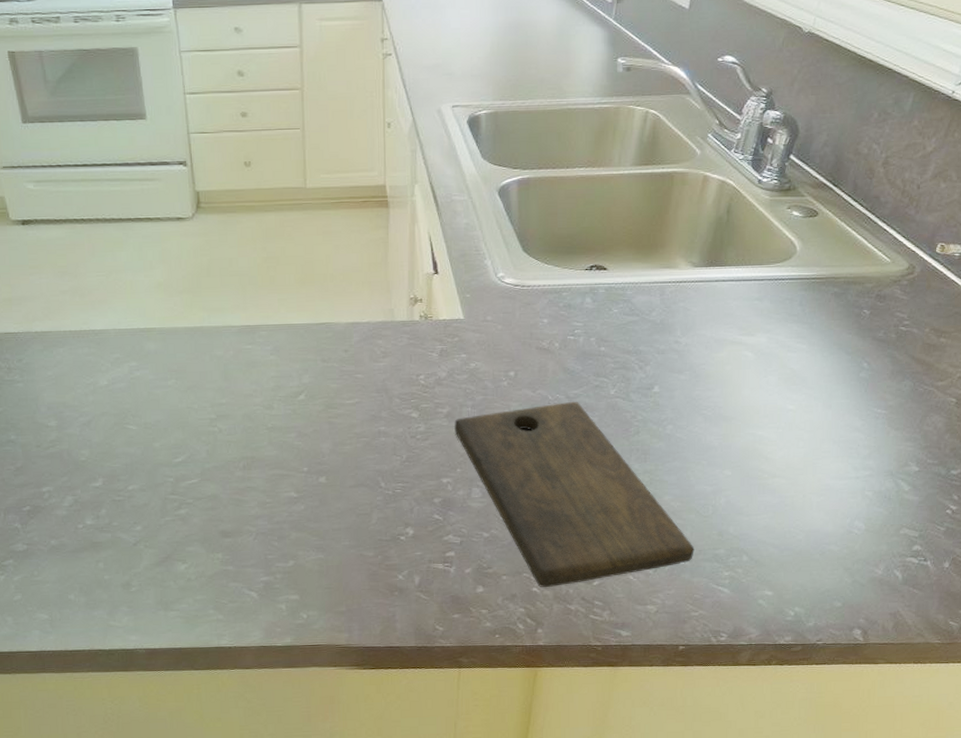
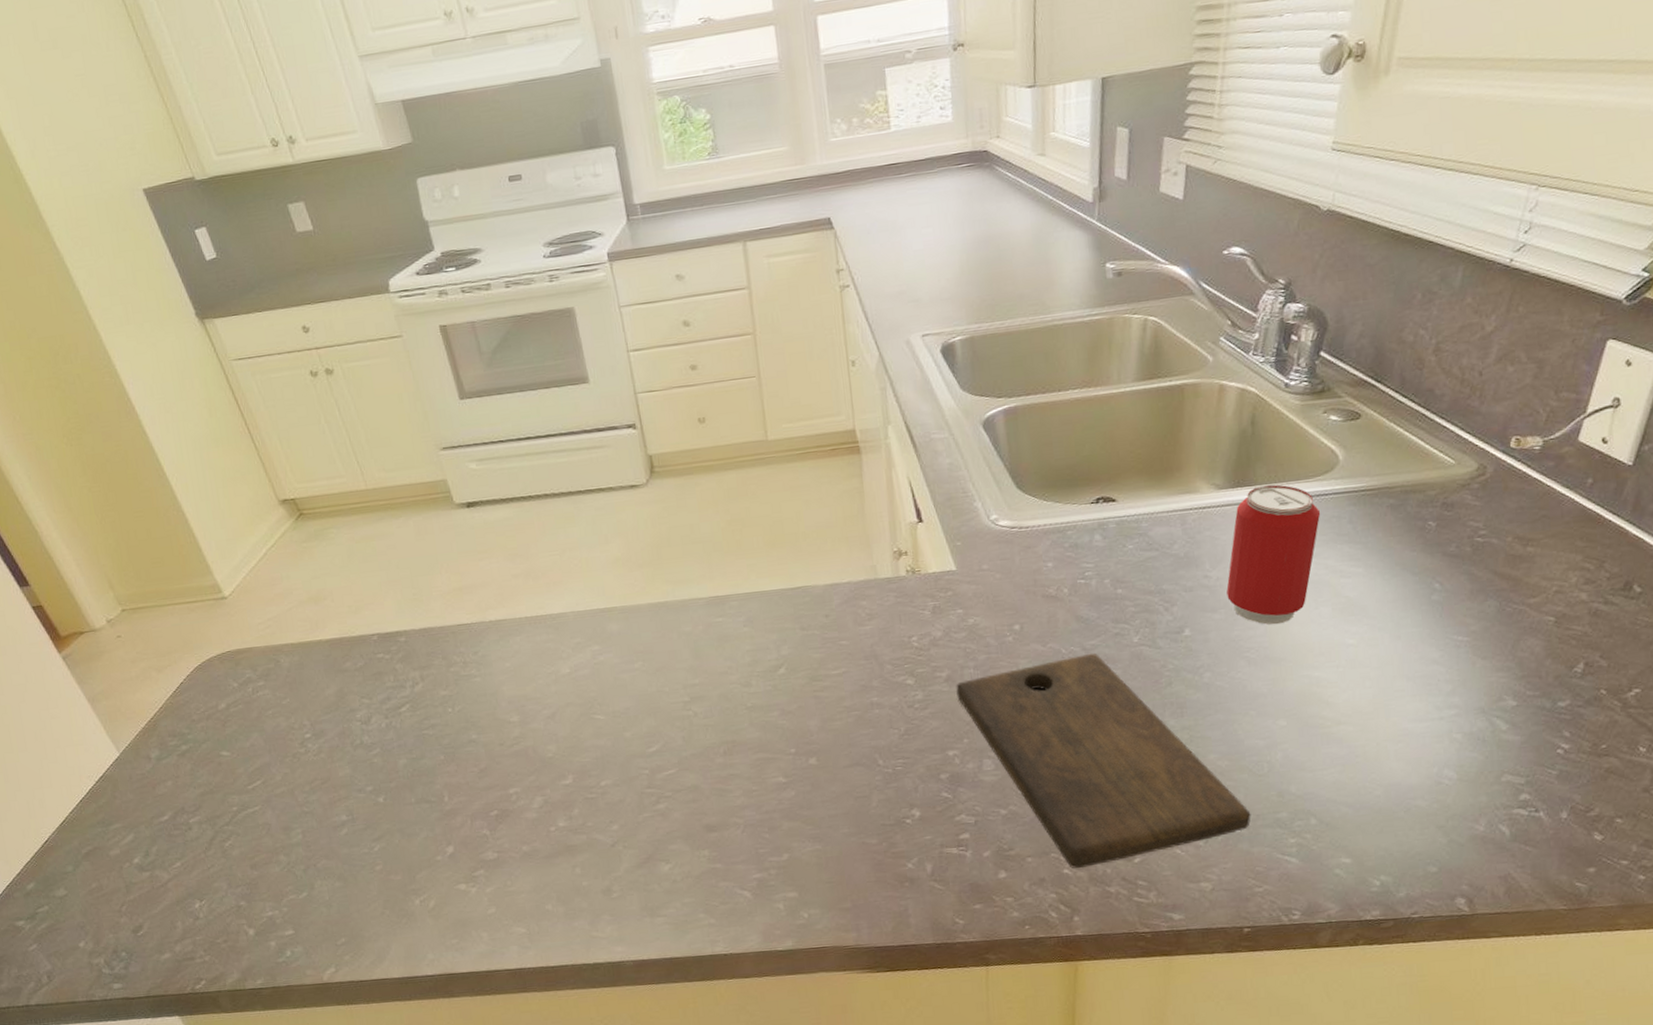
beverage can: none [693,267,777,388] -> present [1226,484,1321,625]

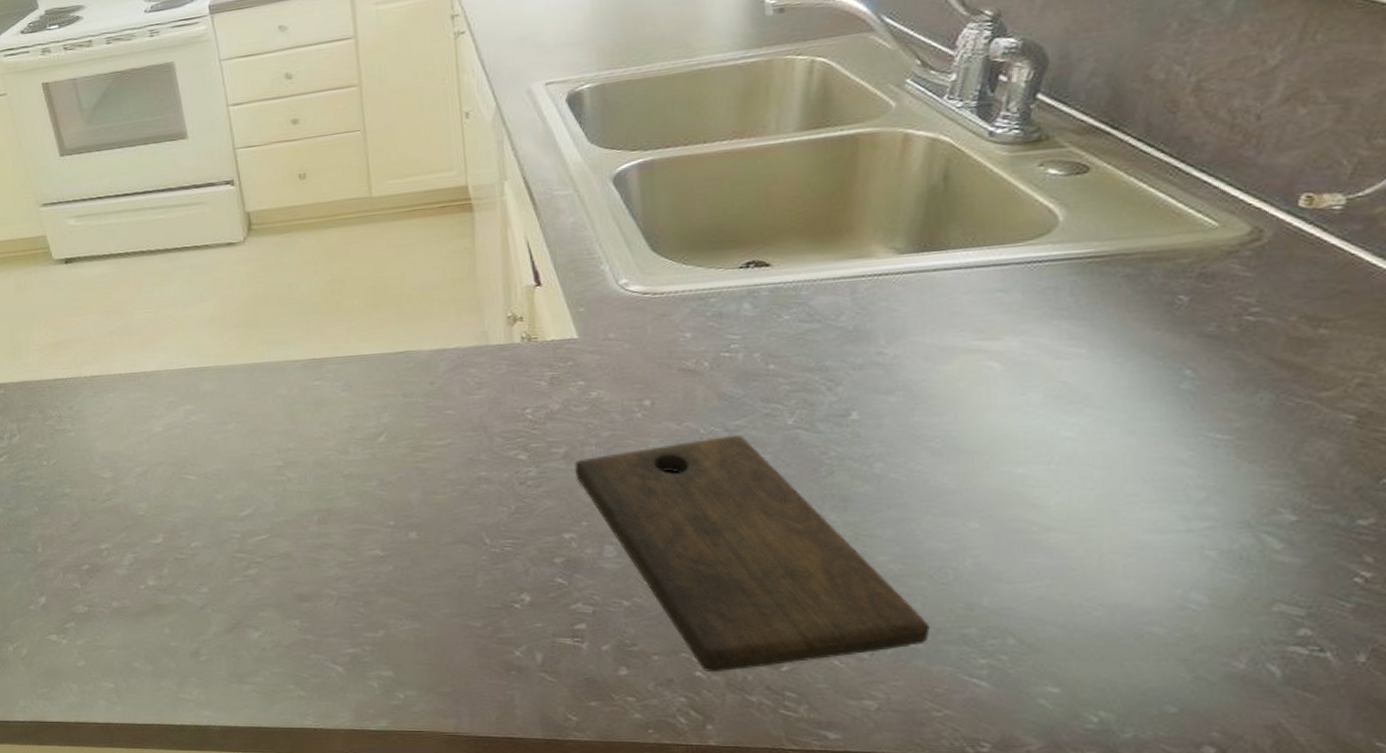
beverage can: present [1226,484,1321,625] -> none [906,249,1032,412]

